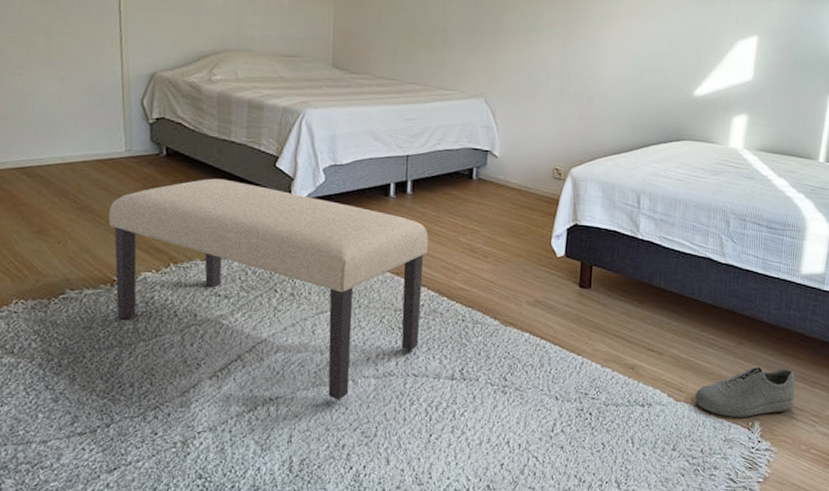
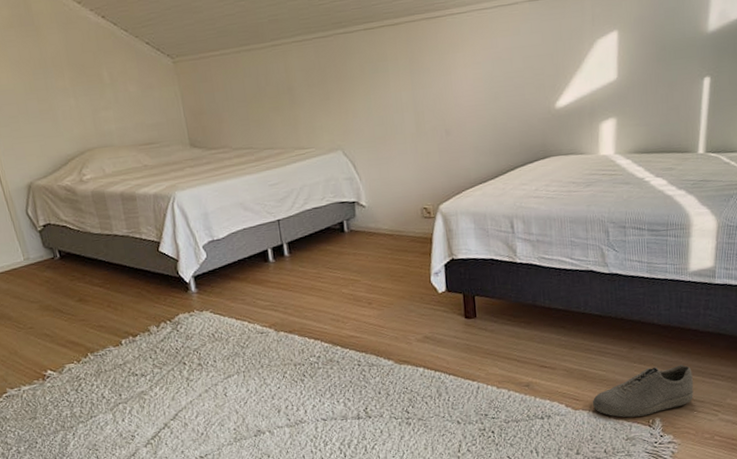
bench: present [108,178,428,400] -> none [23,270,322,450]

